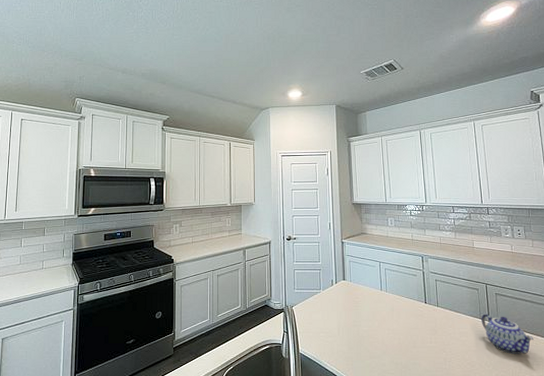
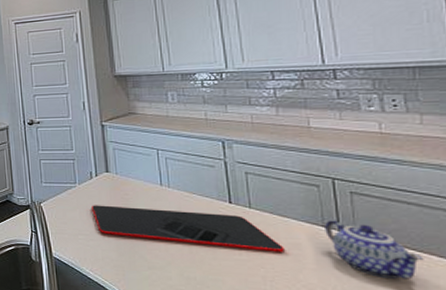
cutting board: none [331,307,458,339] -> present [92,205,284,253]

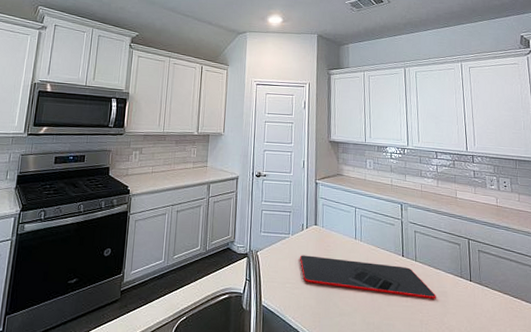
teapot: present [325,220,424,279] -> none [462,272,518,320]

